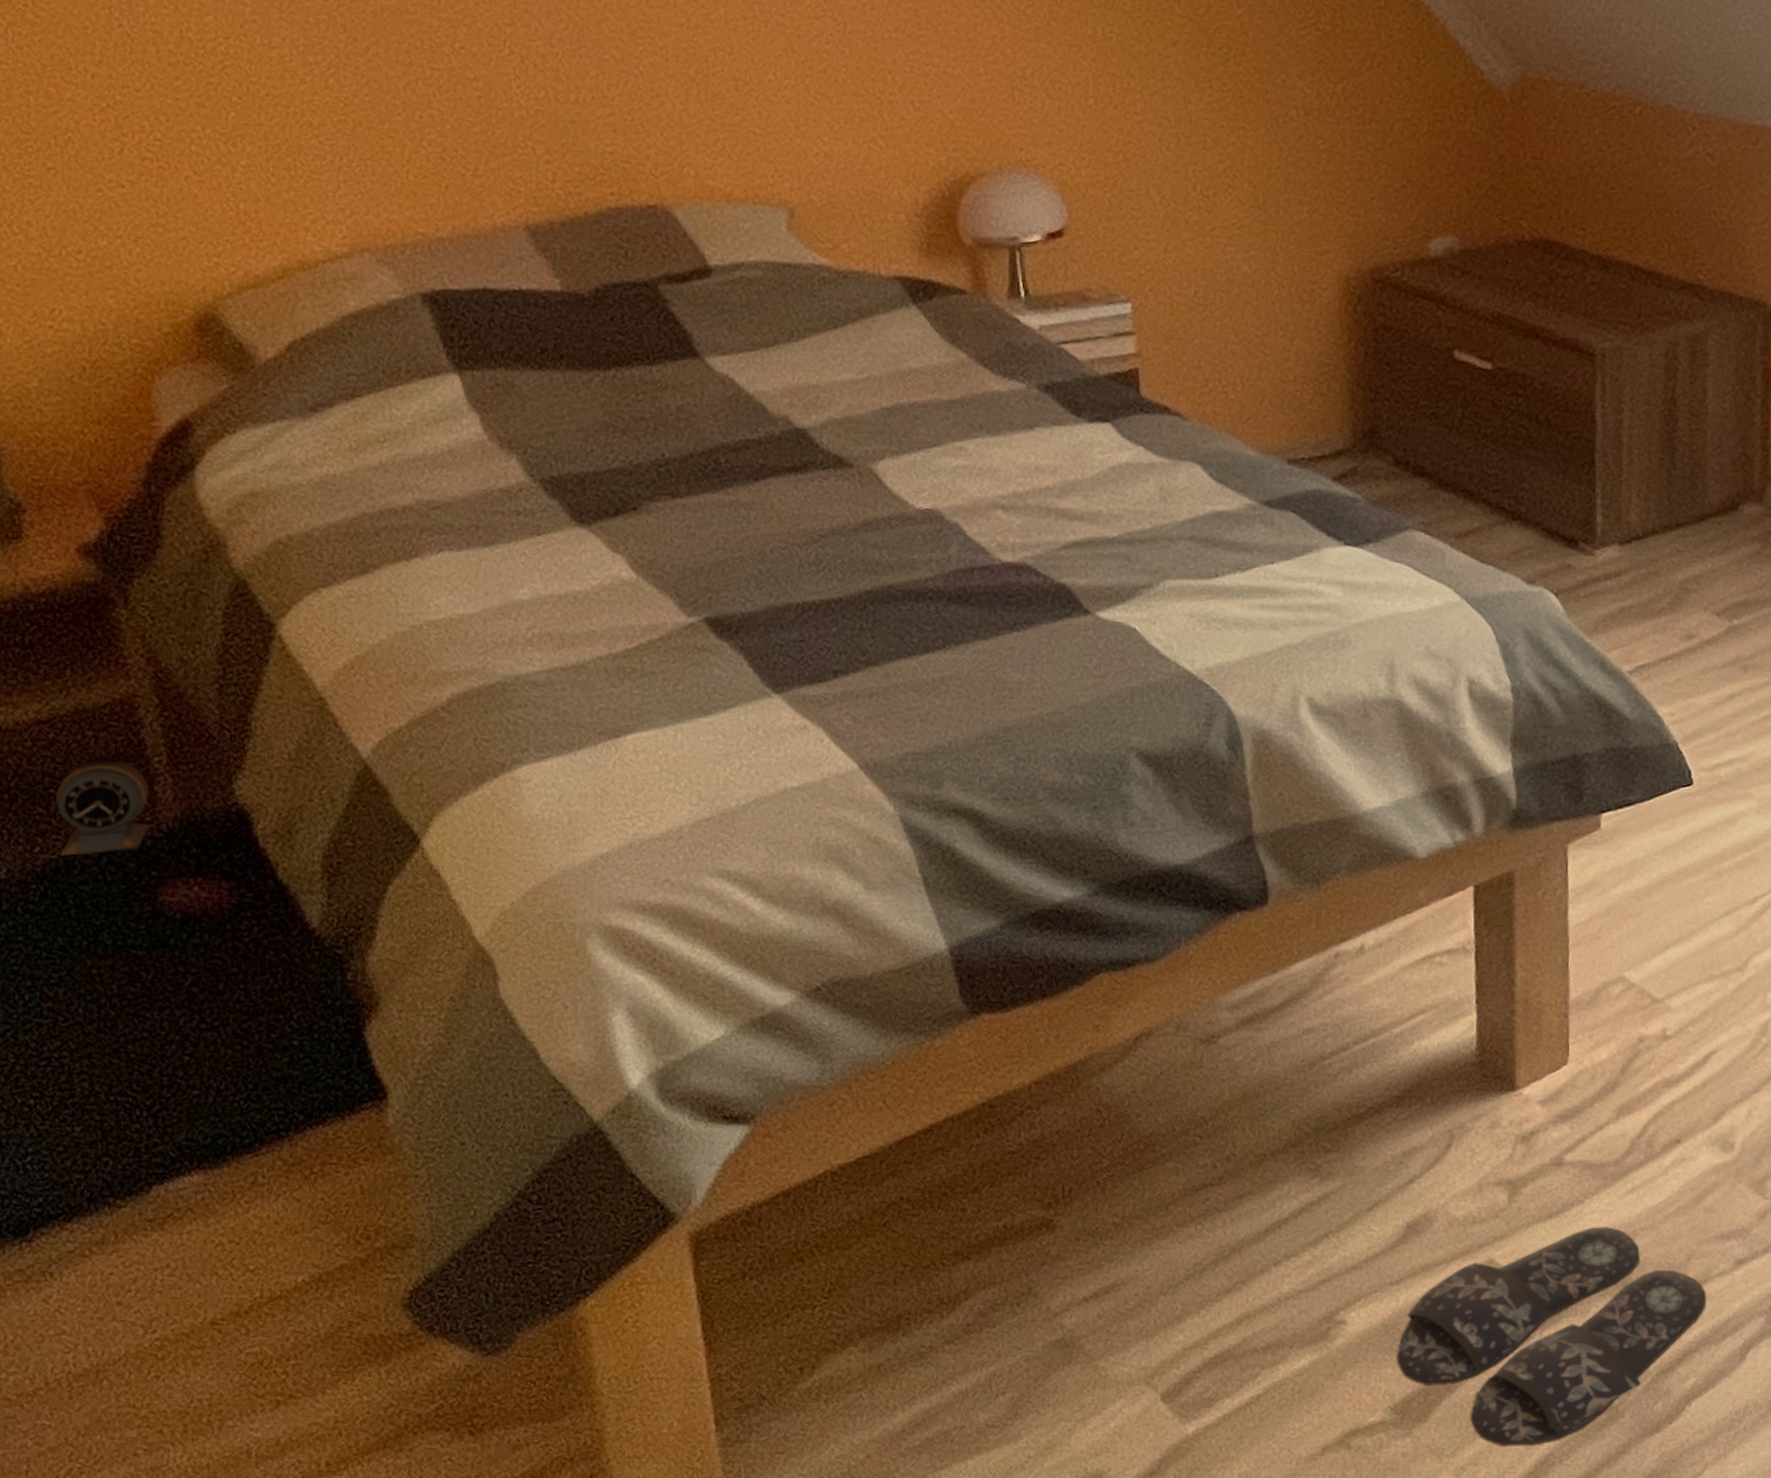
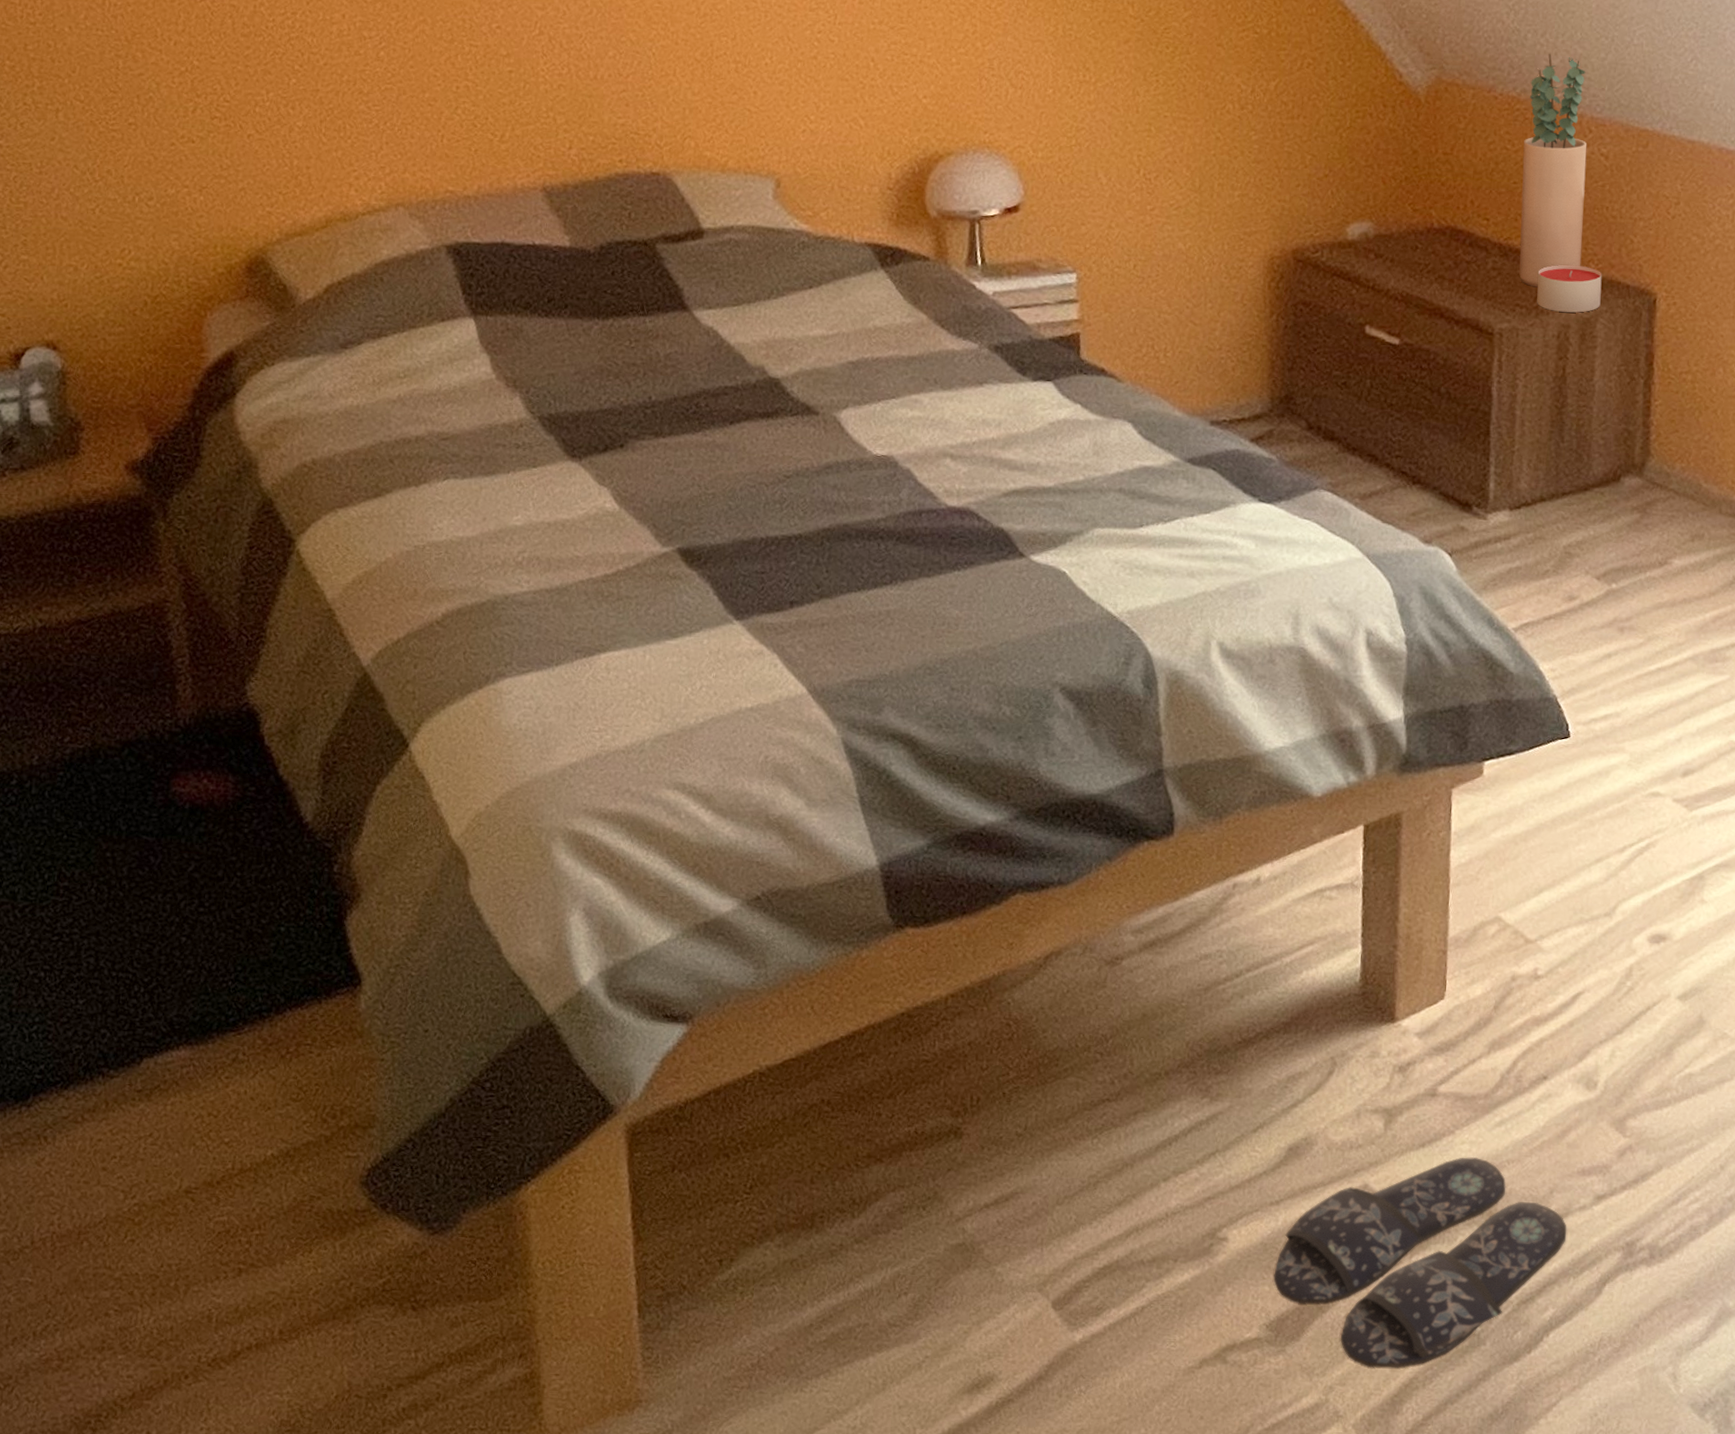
alarm clock: present [56,757,151,856] -> none [87,656,171,746]
vase: none [1620,43,1691,302] -> present [1519,53,1587,288]
candle: none [1641,276,1712,329] -> present [1537,264,1602,313]

